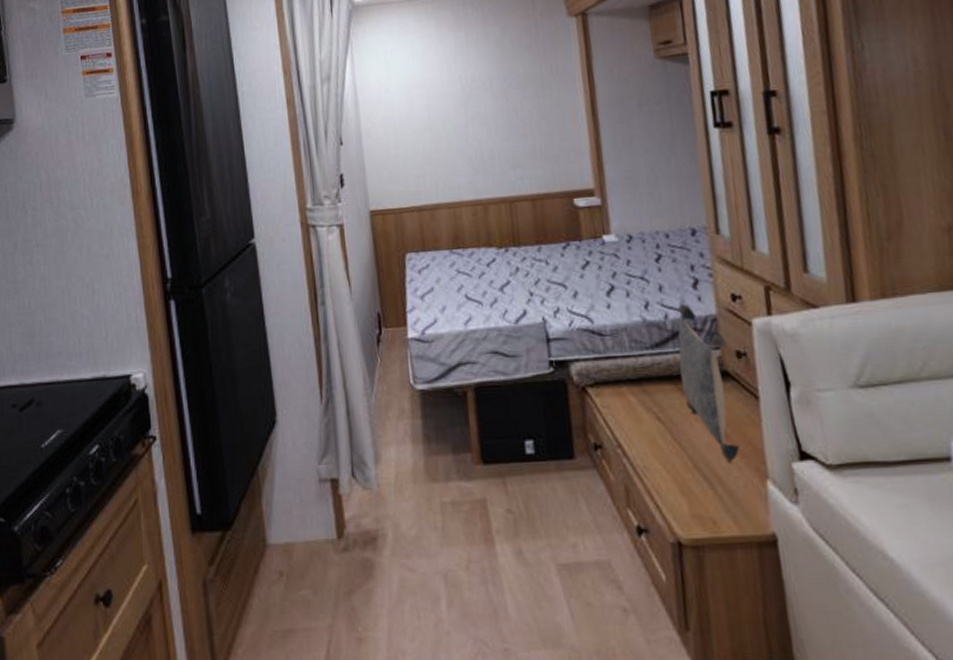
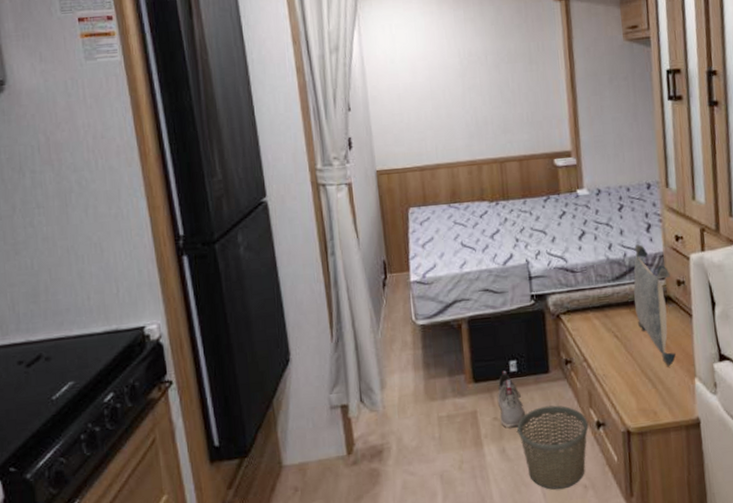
athletic shoe: none [511,451,547,525] -> present [497,370,526,428]
basket: none [536,500,628,609] -> present [517,405,590,490]

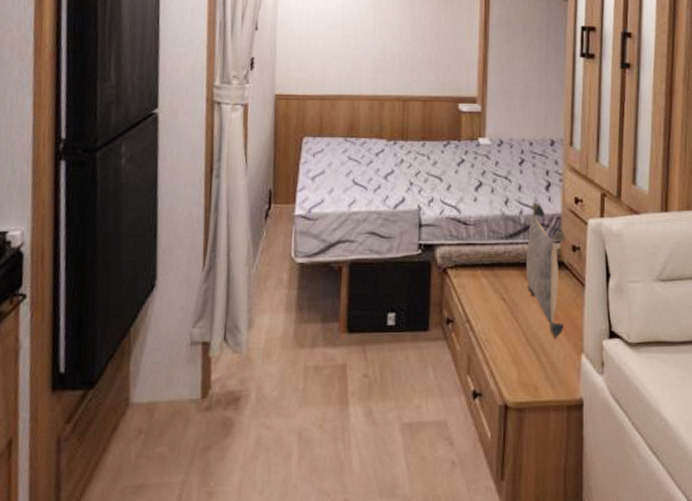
athletic shoe: present [497,370,526,428] -> none [370,323,399,388]
basket: present [517,405,590,490] -> none [388,367,465,463]

